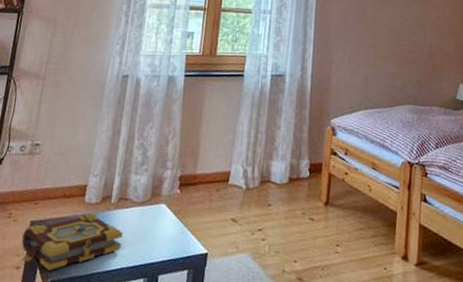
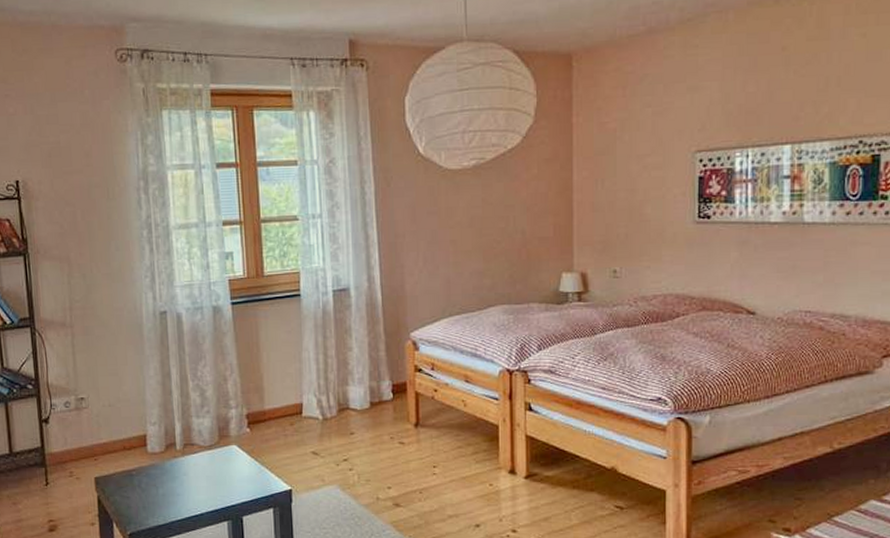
book: present [21,213,123,271] -> none [89,463,197,524]

